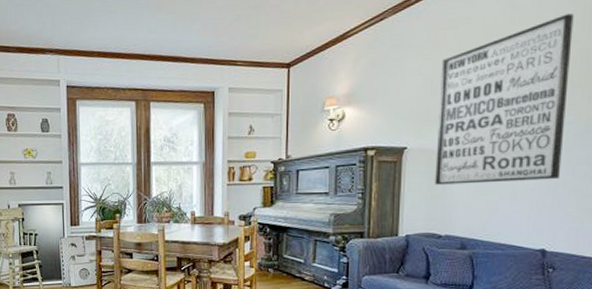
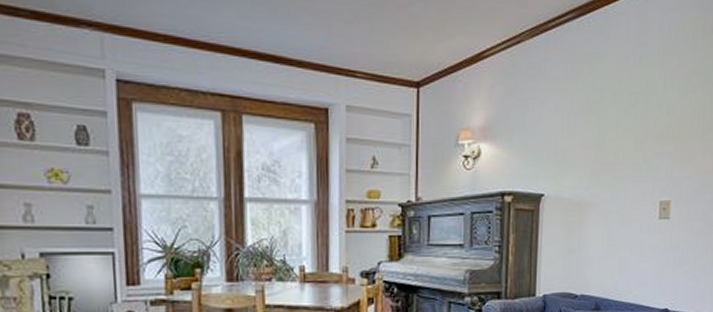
wall art: present [435,13,574,185] -> none [571,62,693,238]

